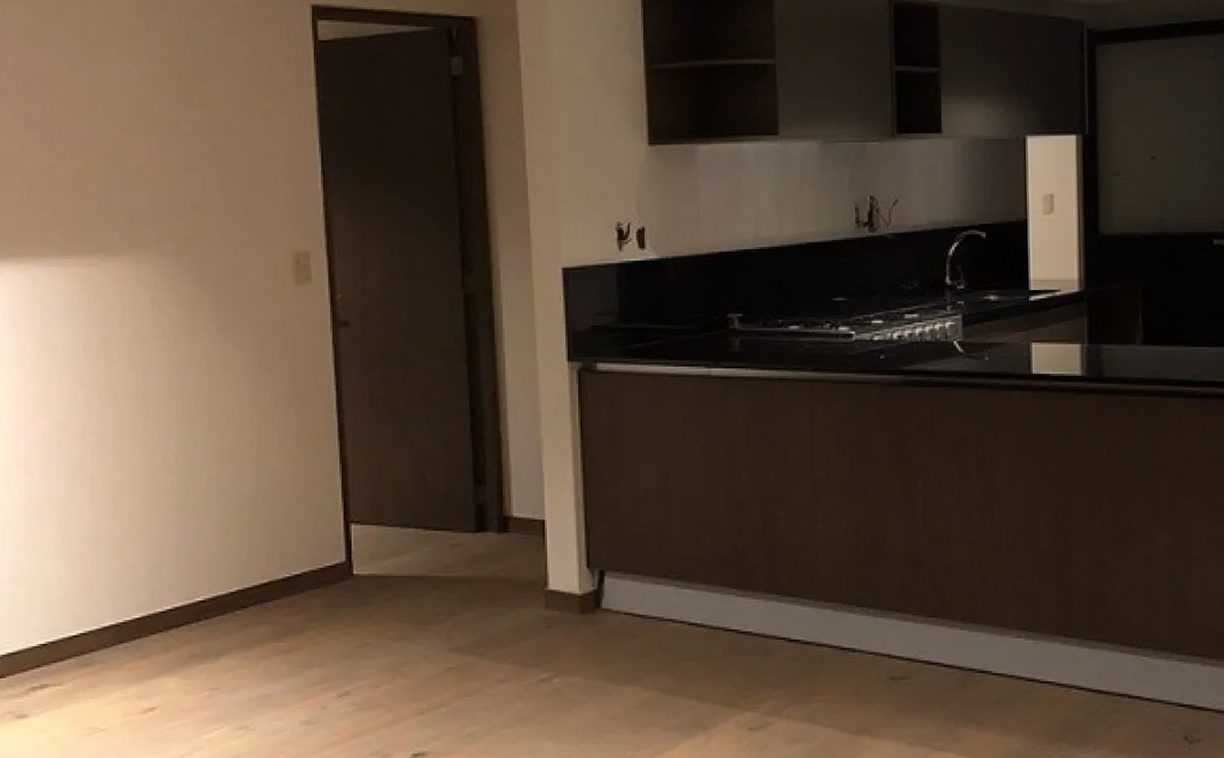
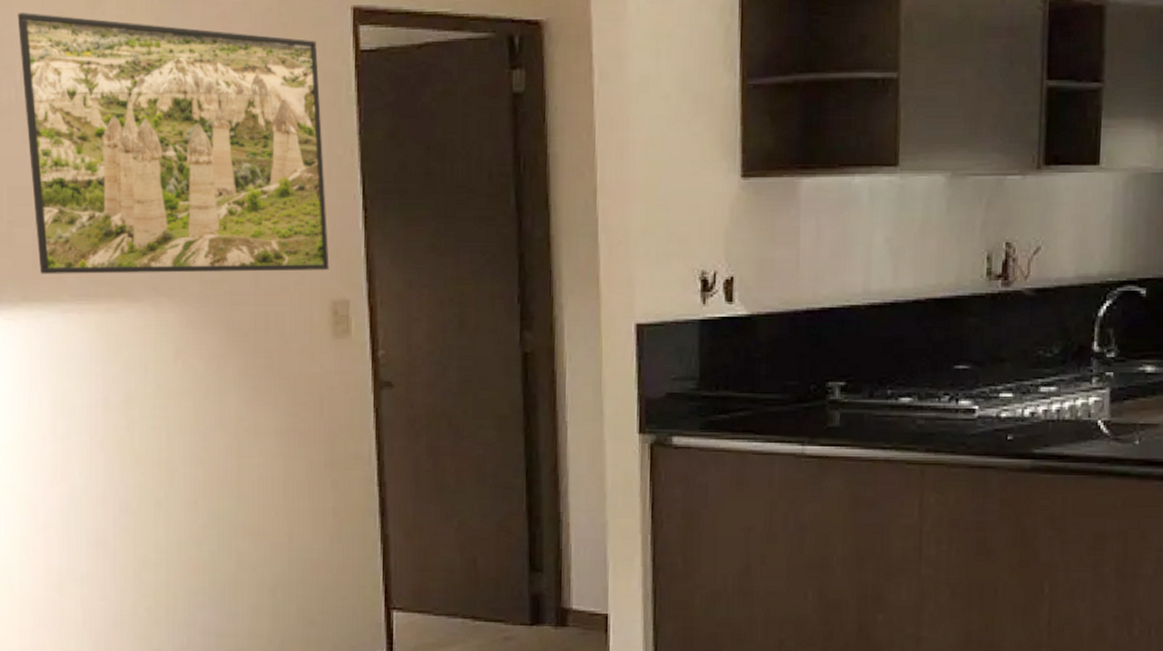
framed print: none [10,8,292,233] -> present [17,13,329,274]

